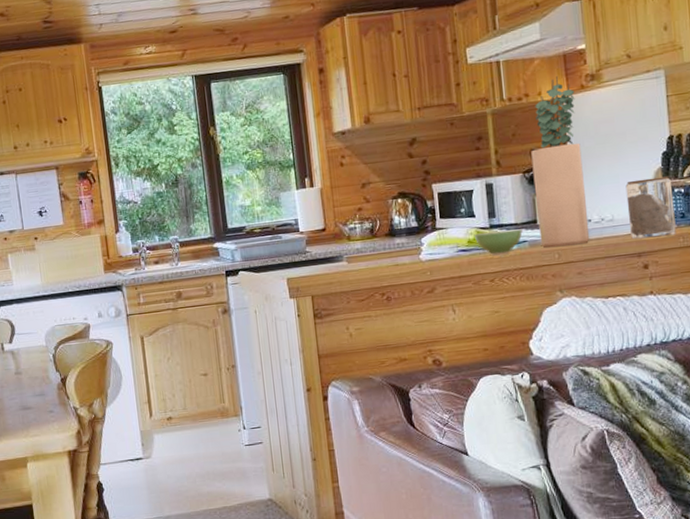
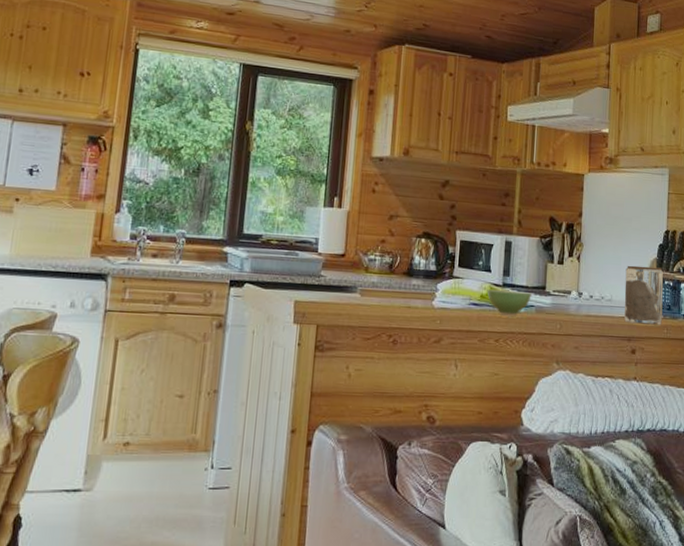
vase: present [531,76,590,249] -> none [546,152,595,319]

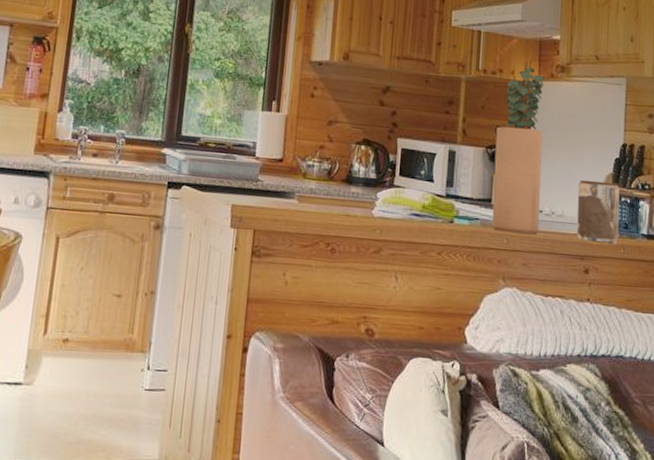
bowl: present [487,289,532,317] -> none [429,200,477,230]
vase: none [546,152,595,319] -> present [492,60,545,235]

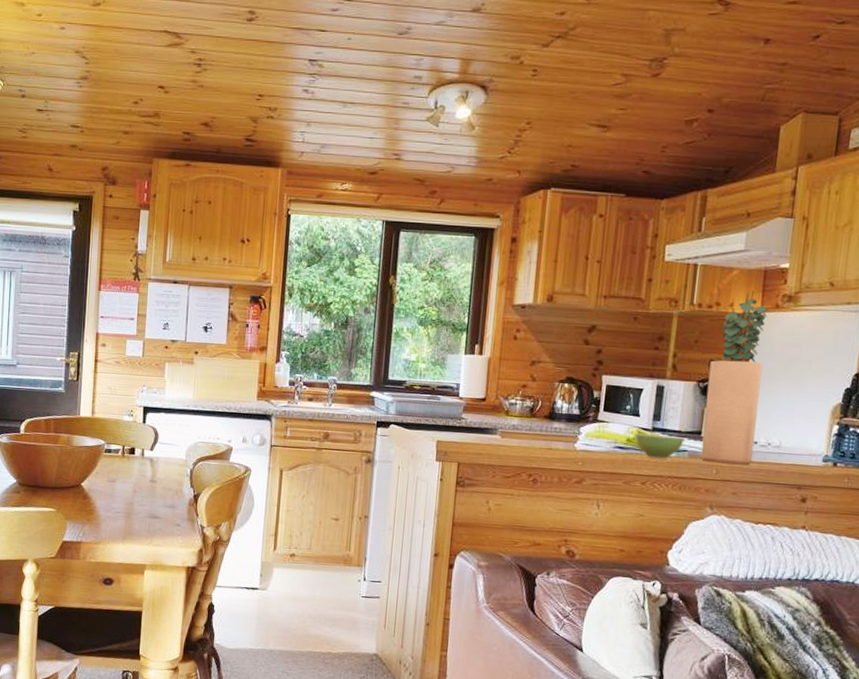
bowl: none [429,200,477,230] -> present [634,434,685,461]
jar: present [576,179,620,244] -> none [795,410,849,474]

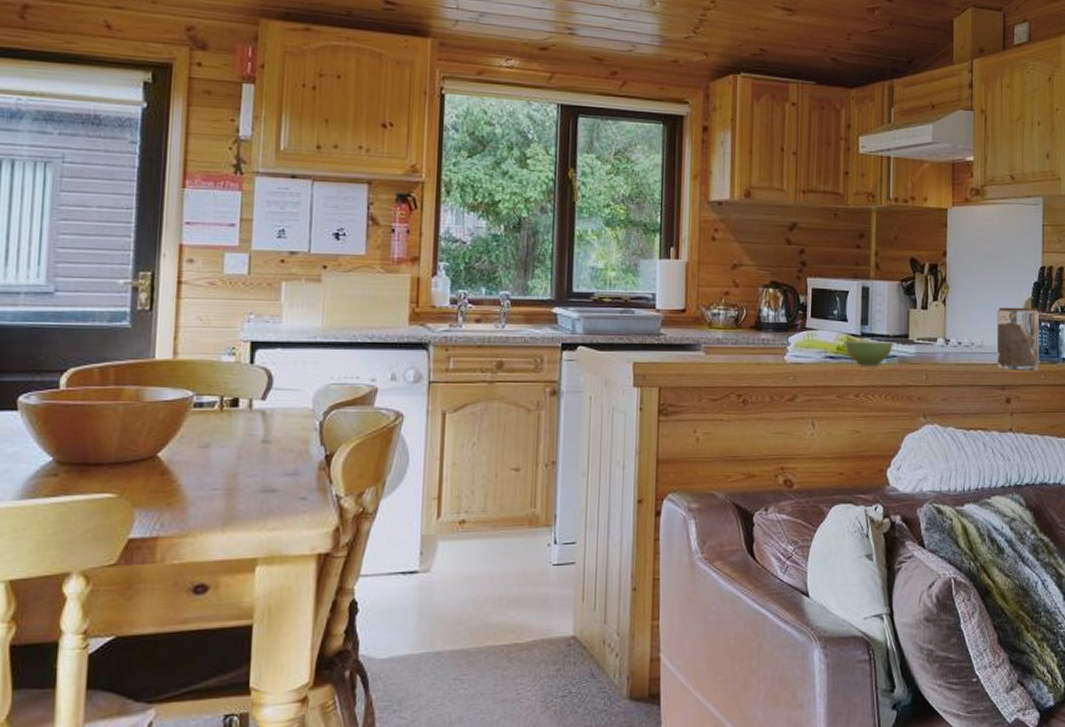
vase: present [700,291,768,465] -> none [909,184,959,368]
jar: none [795,410,849,474] -> present [996,307,1040,371]

